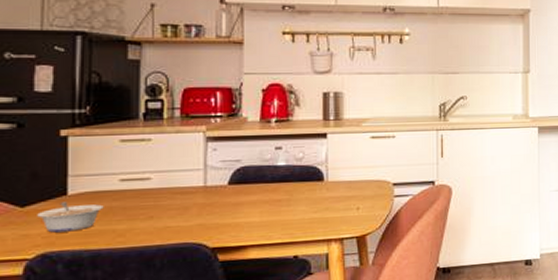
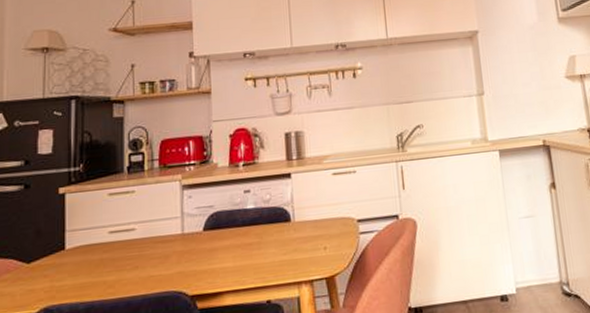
legume: present [37,202,104,233] -> none [41,256,96,287]

